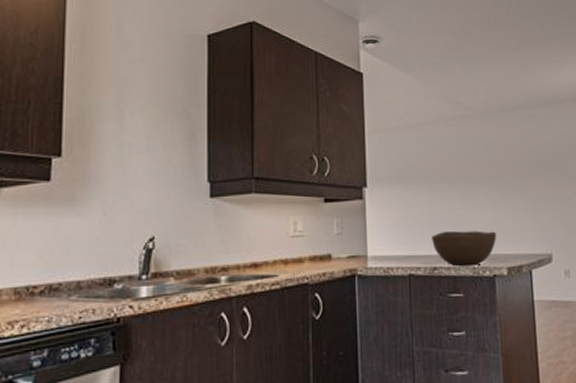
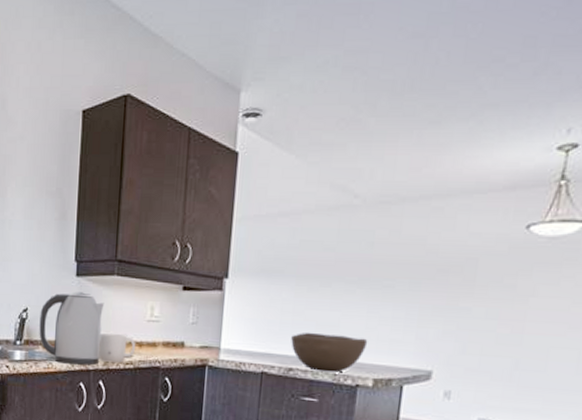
kettle: none [169,213,244,295] -> present [39,292,105,366]
mug: none [241,253,280,287] -> present [99,332,135,364]

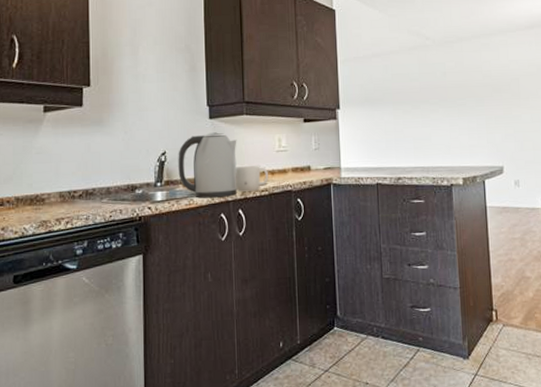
bowl: present [291,332,368,373] -> none [396,146,454,177]

